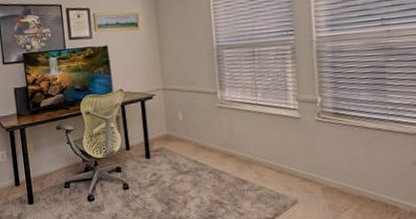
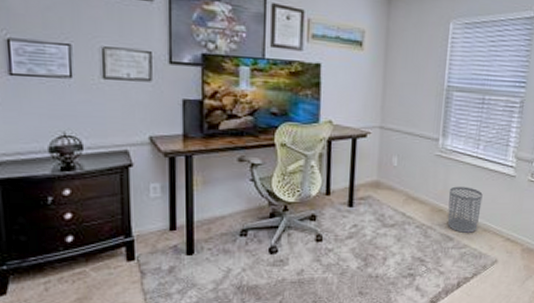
waste bin: none [235,132,271,175] -> present [447,186,483,233]

